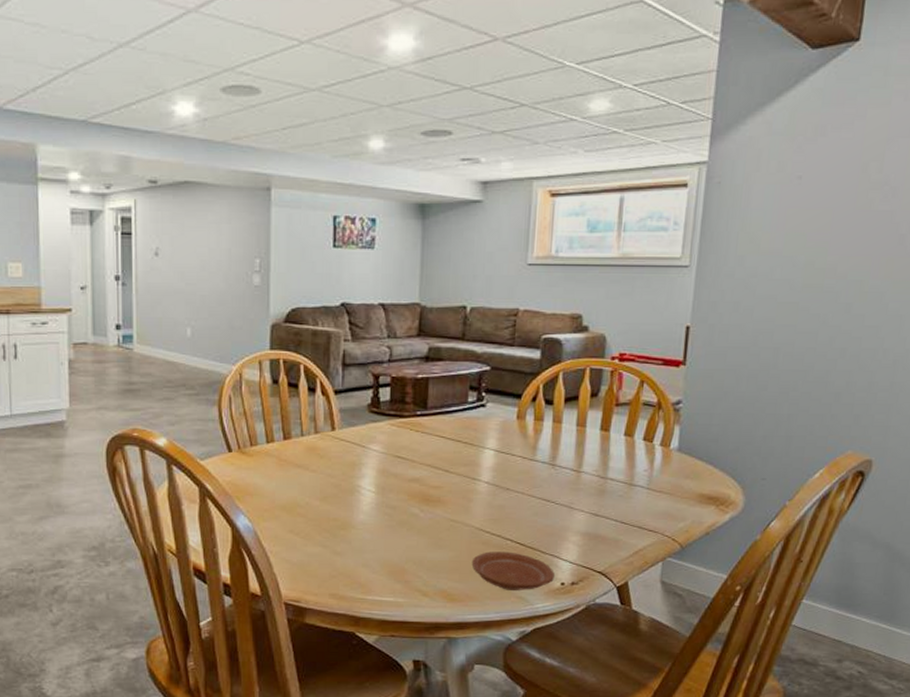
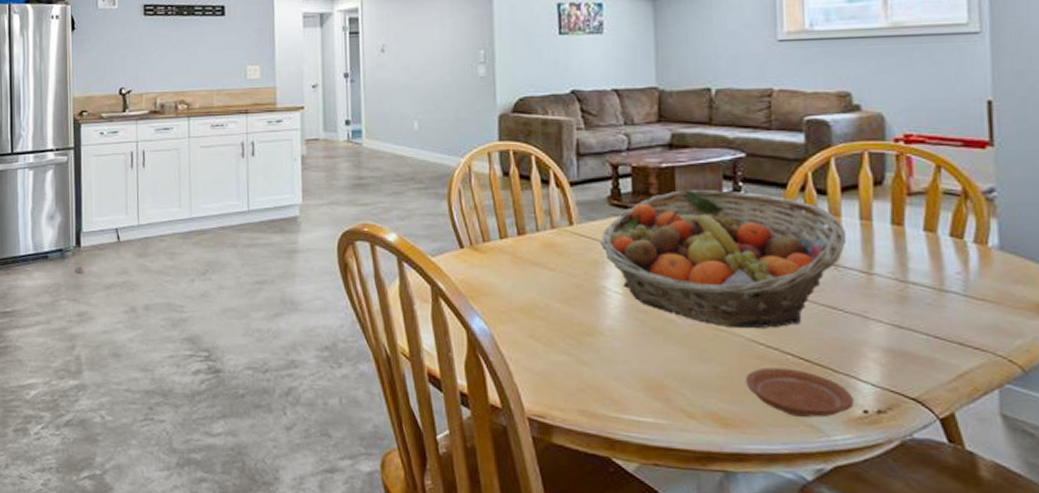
fruit basket: none [358,398,565,520] -> present [600,189,847,329]

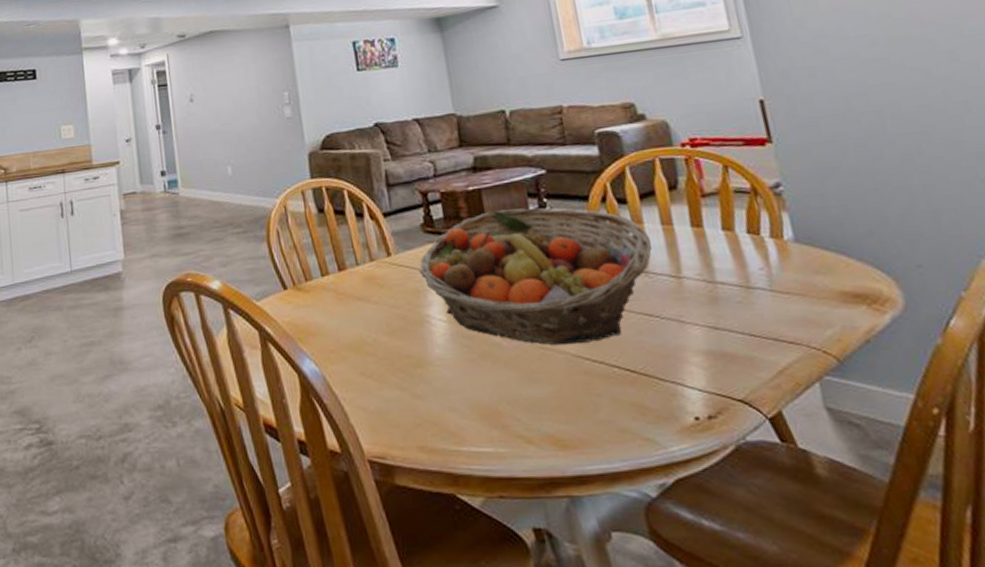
plate: present [745,367,854,418] -> none [576,381,685,431]

